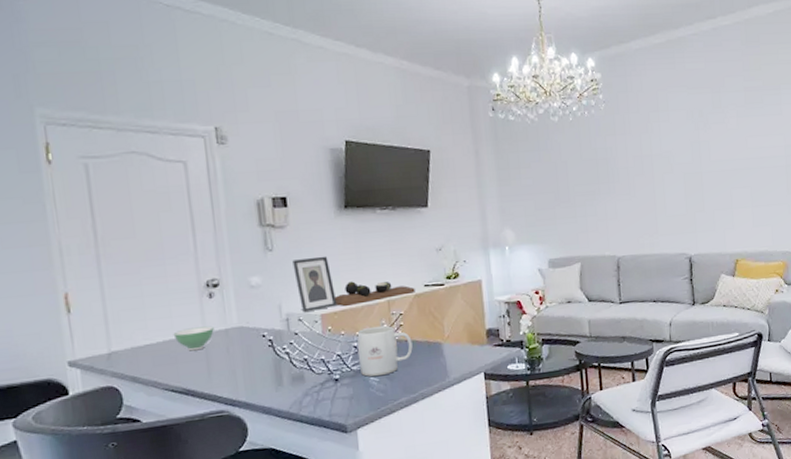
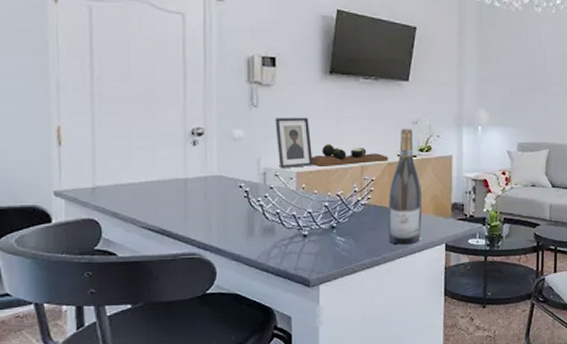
bowl: present [173,326,214,351] -> none [155,172,194,194]
mug: present [356,325,413,377] -> none [327,189,380,237]
wine bottle: none [419,256,458,380] -> present [388,129,423,246]

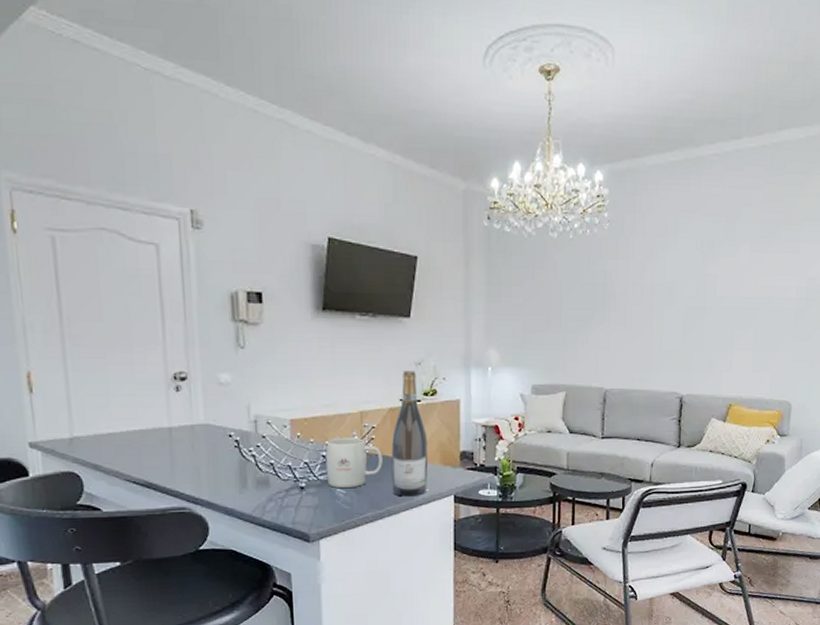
picture frame: present [275,117,313,169] -> none [264,359,308,416]
decorative tray: present [311,144,389,166] -> none [305,388,390,413]
mug: none [327,189,380,237] -> present [325,437,383,489]

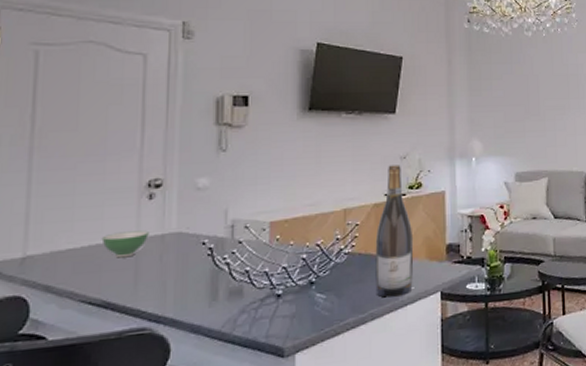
bowl: none [137,420,180,444] -> present [101,230,149,258]
mug: present [325,437,383,489] -> none [305,236,366,294]

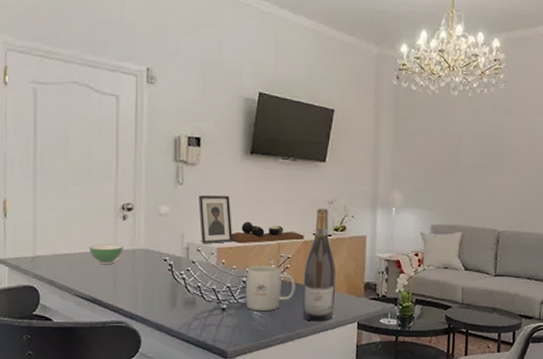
picture frame: none [246,159,290,220] -> present [198,195,233,244]
decorative tray: none [286,187,375,214] -> present [231,221,304,243]
mug: none [305,236,366,294] -> present [245,265,295,312]

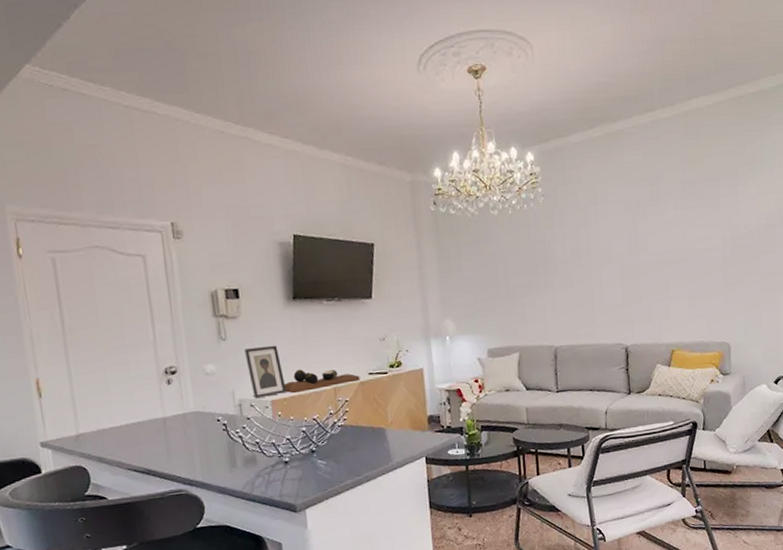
bowl: present [89,244,123,265] -> none [135,410,173,434]
mug: present [245,265,295,312] -> none [305,411,358,460]
wine bottle: present [302,208,337,323] -> none [364,346,401,463]

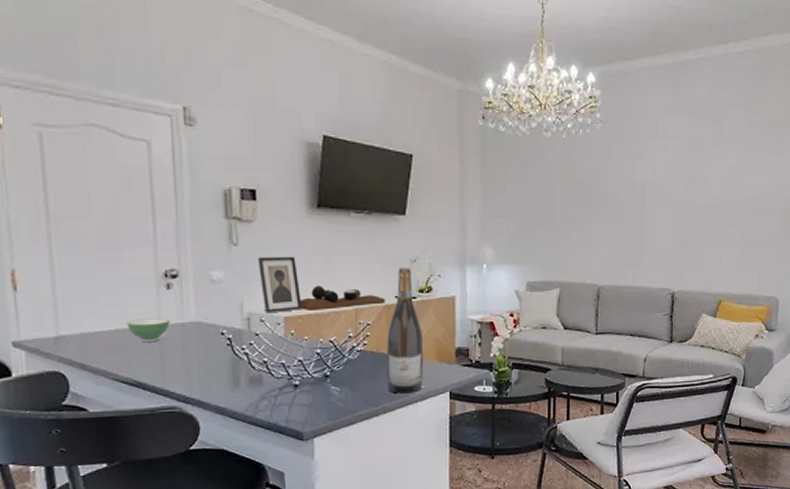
bowl: none [135,410,173,434] -> present [126,318,170,343]
wine bottle: none [364,346,401,463] -> present [386,268,424,395]

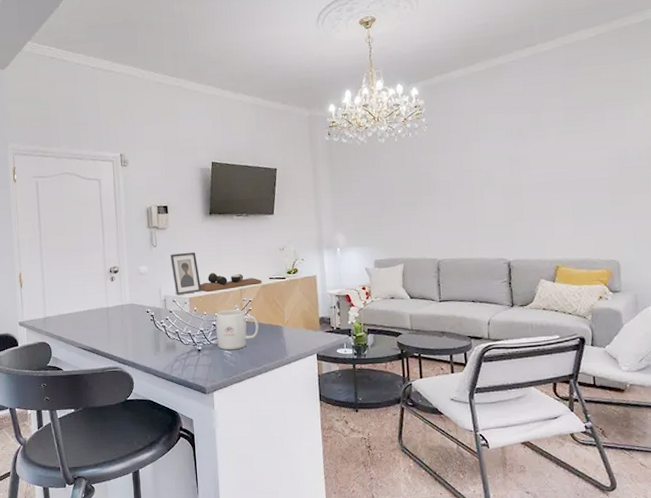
bowl: present [126,318,170,343] -> none [86,302,114,320]
mug: none [319,334,378,386] -> present [215,309,259,351]
wine bottle: present [386,268,424,395] -> none [264,255,295,357]

